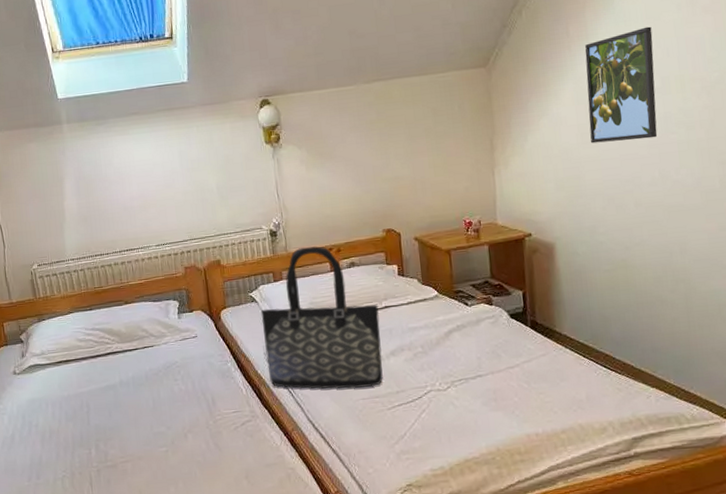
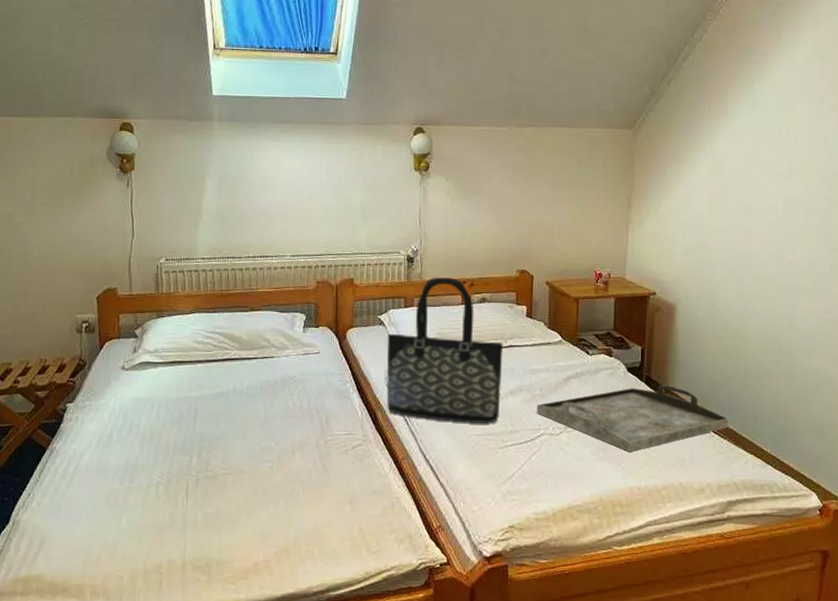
serving tray: none [420,326,626,399] -> present [537,384,730,452]
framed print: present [585,26,658,144] -> none [720,115,784,218]

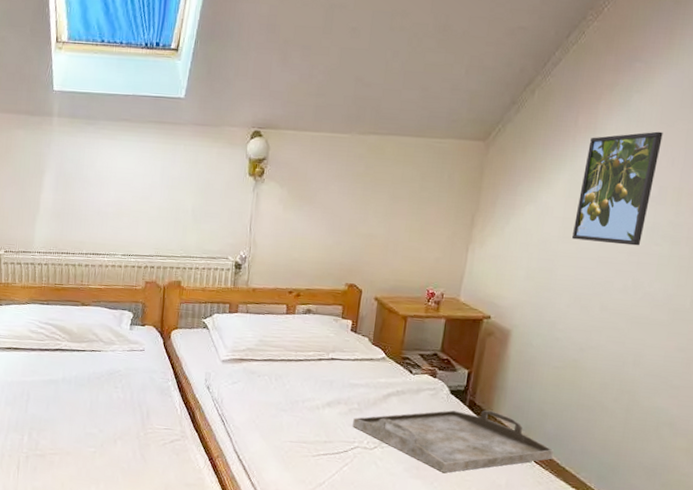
tote bag: present [386,277,504,423] -> none [205,285,325,432]
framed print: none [720,115,784,218] -> present [572,131,663,246]

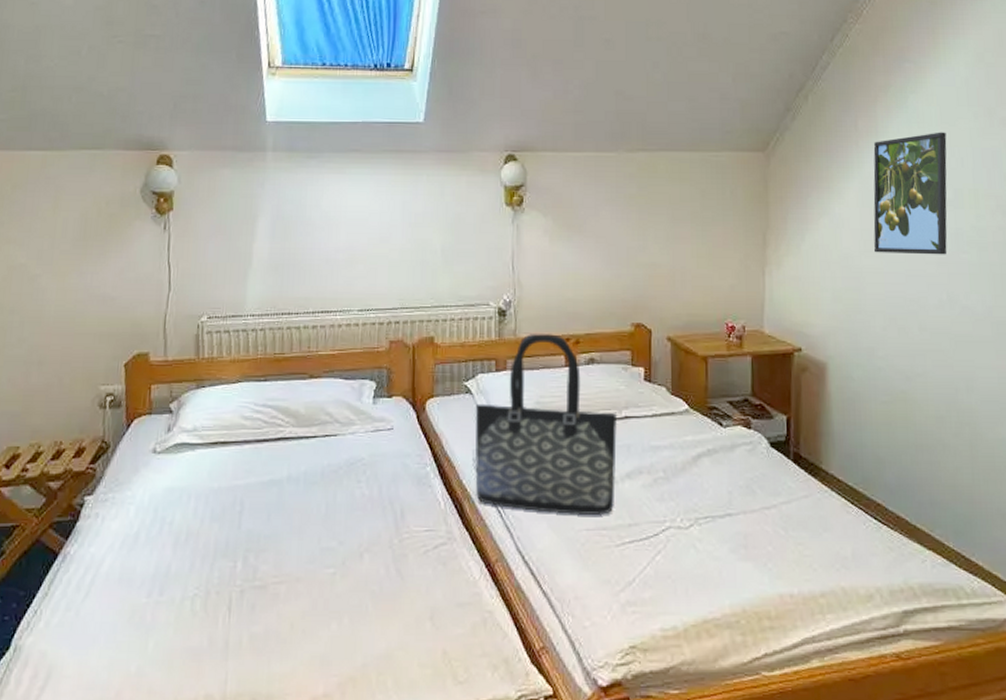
tote bag: none [205,285,325,432] -> present [475,334,618,515]
serving tray: present [352,410,555,473] -> none [660,462,901,548]

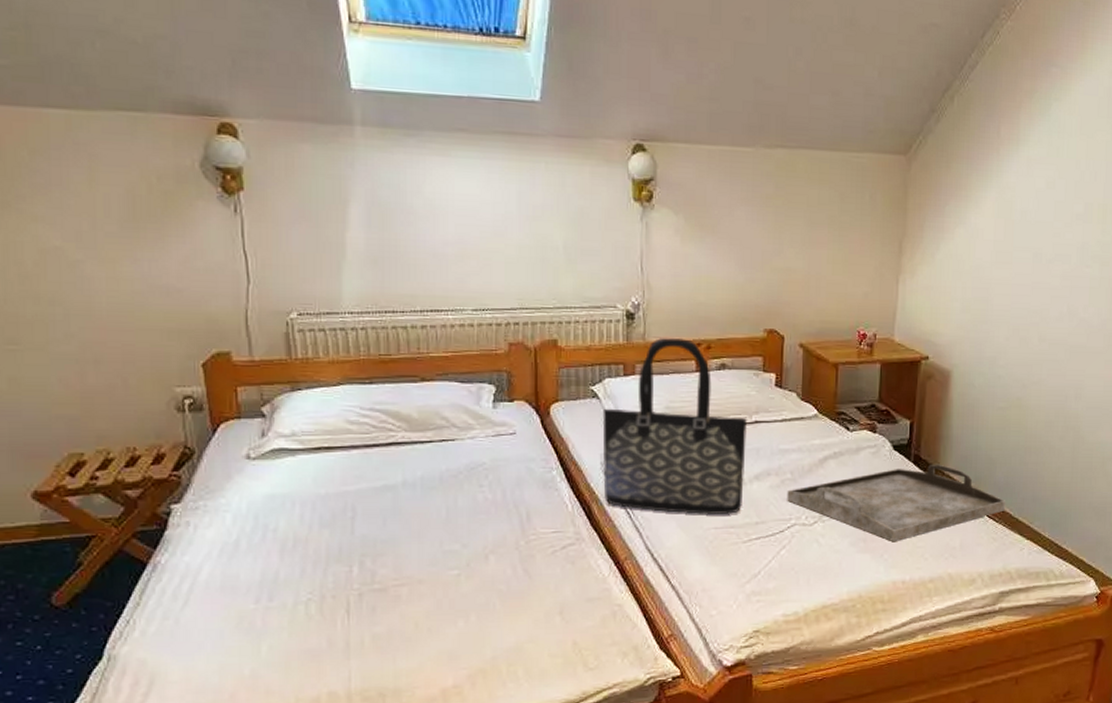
serving tray: none [660,462,901,548] -> present [787,464,1006,541]
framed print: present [873,132,947,255] -> none [1005,143,1084,269]

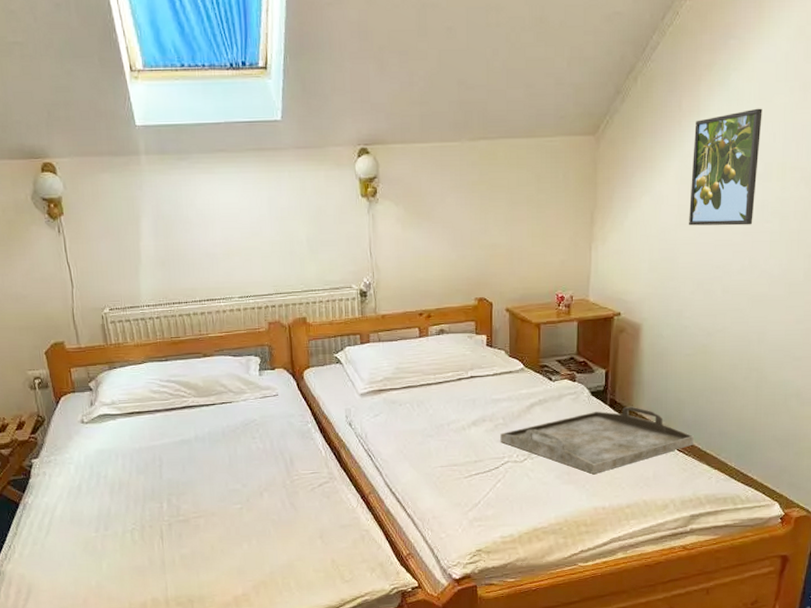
tote bag: present [602,338,748,514] -> none [345,310,465,455]
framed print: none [1005,143,1084,269] -> present [689,108,763,226]

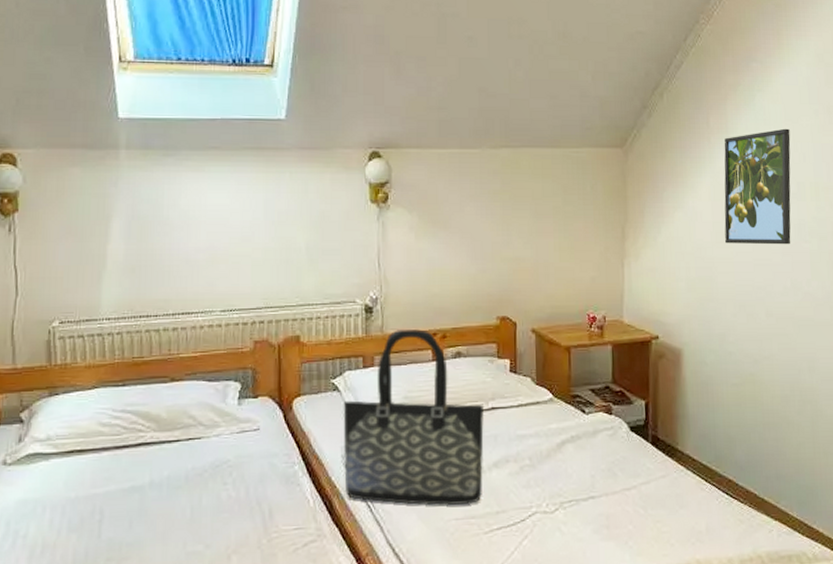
tote bag: none [345,310,465,455] -> present [343,329,485,505]
serving tray: present [500,406,695,474] -> none [527,444,750,527]

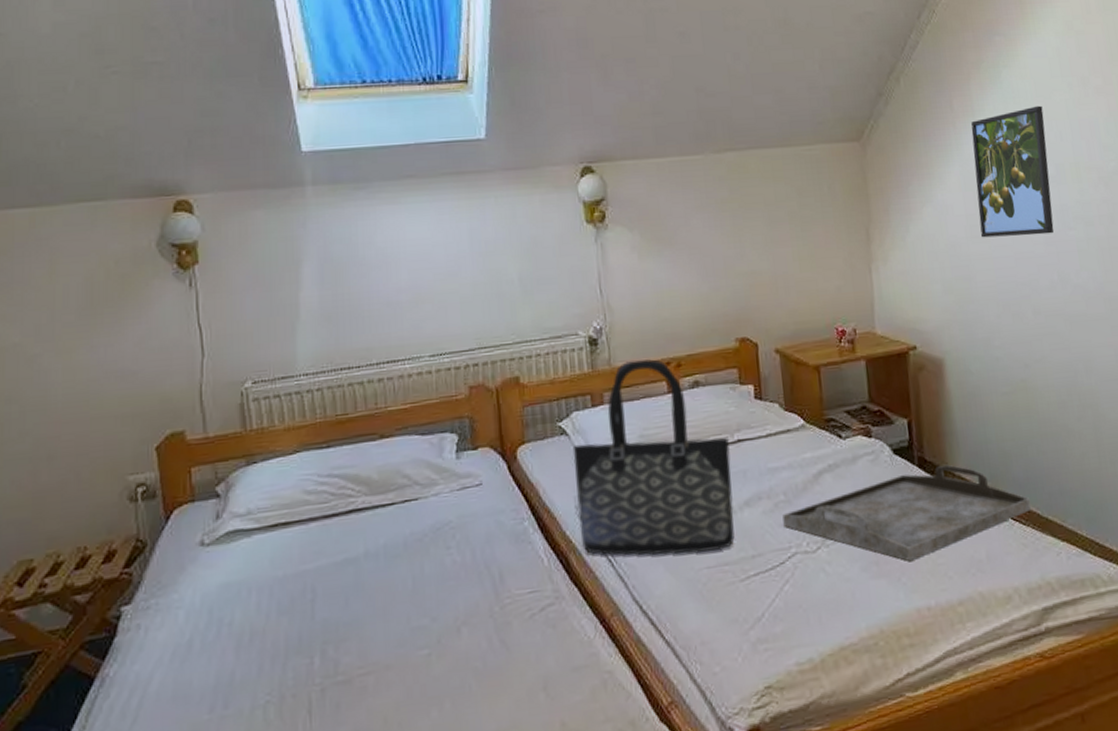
serving tray: none [527,444,750,527] -> present [782,464,1031,561]

